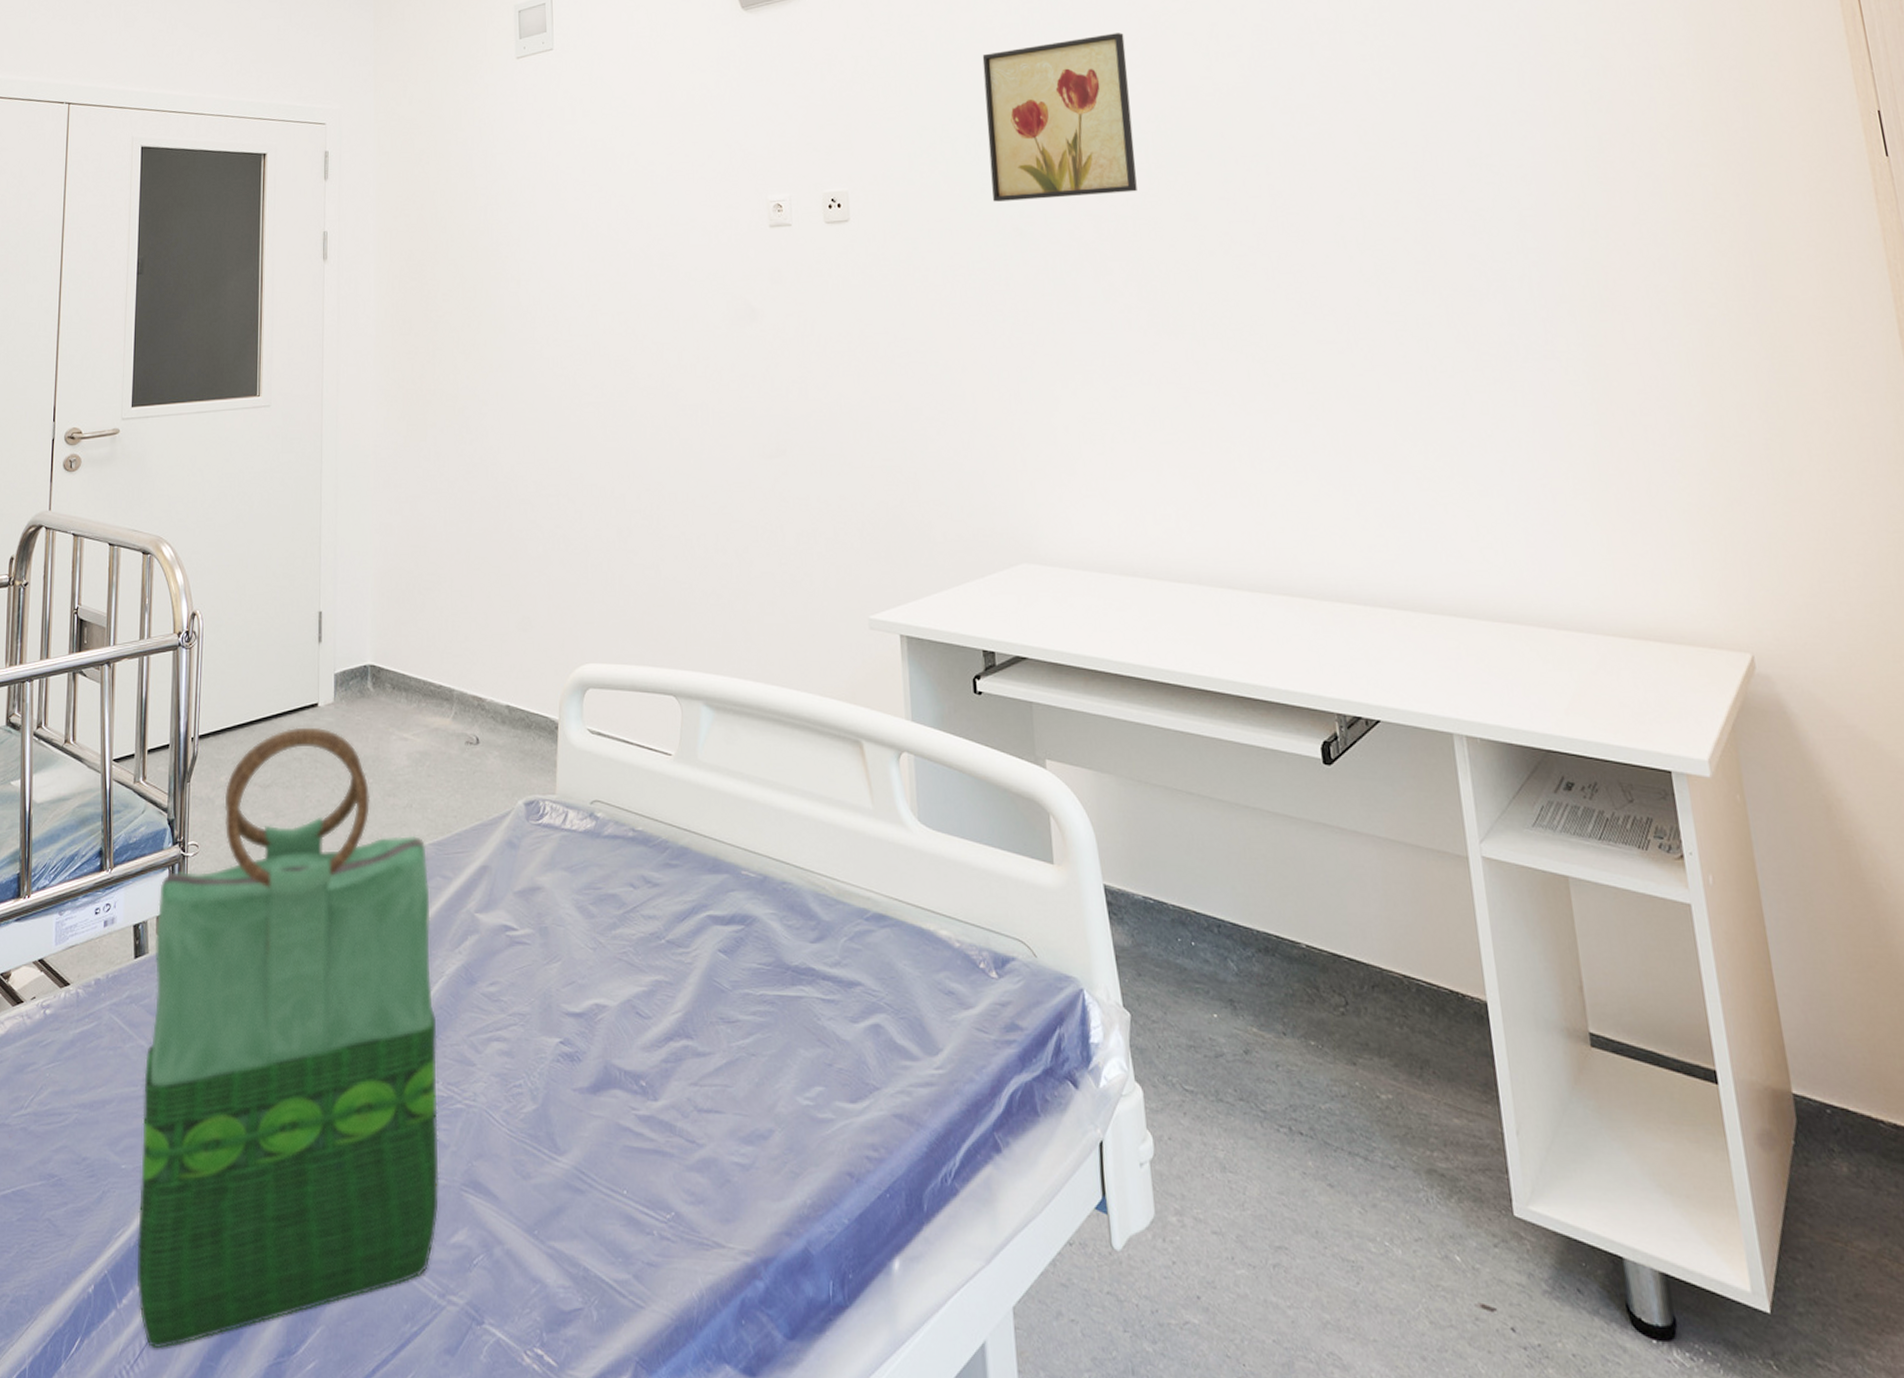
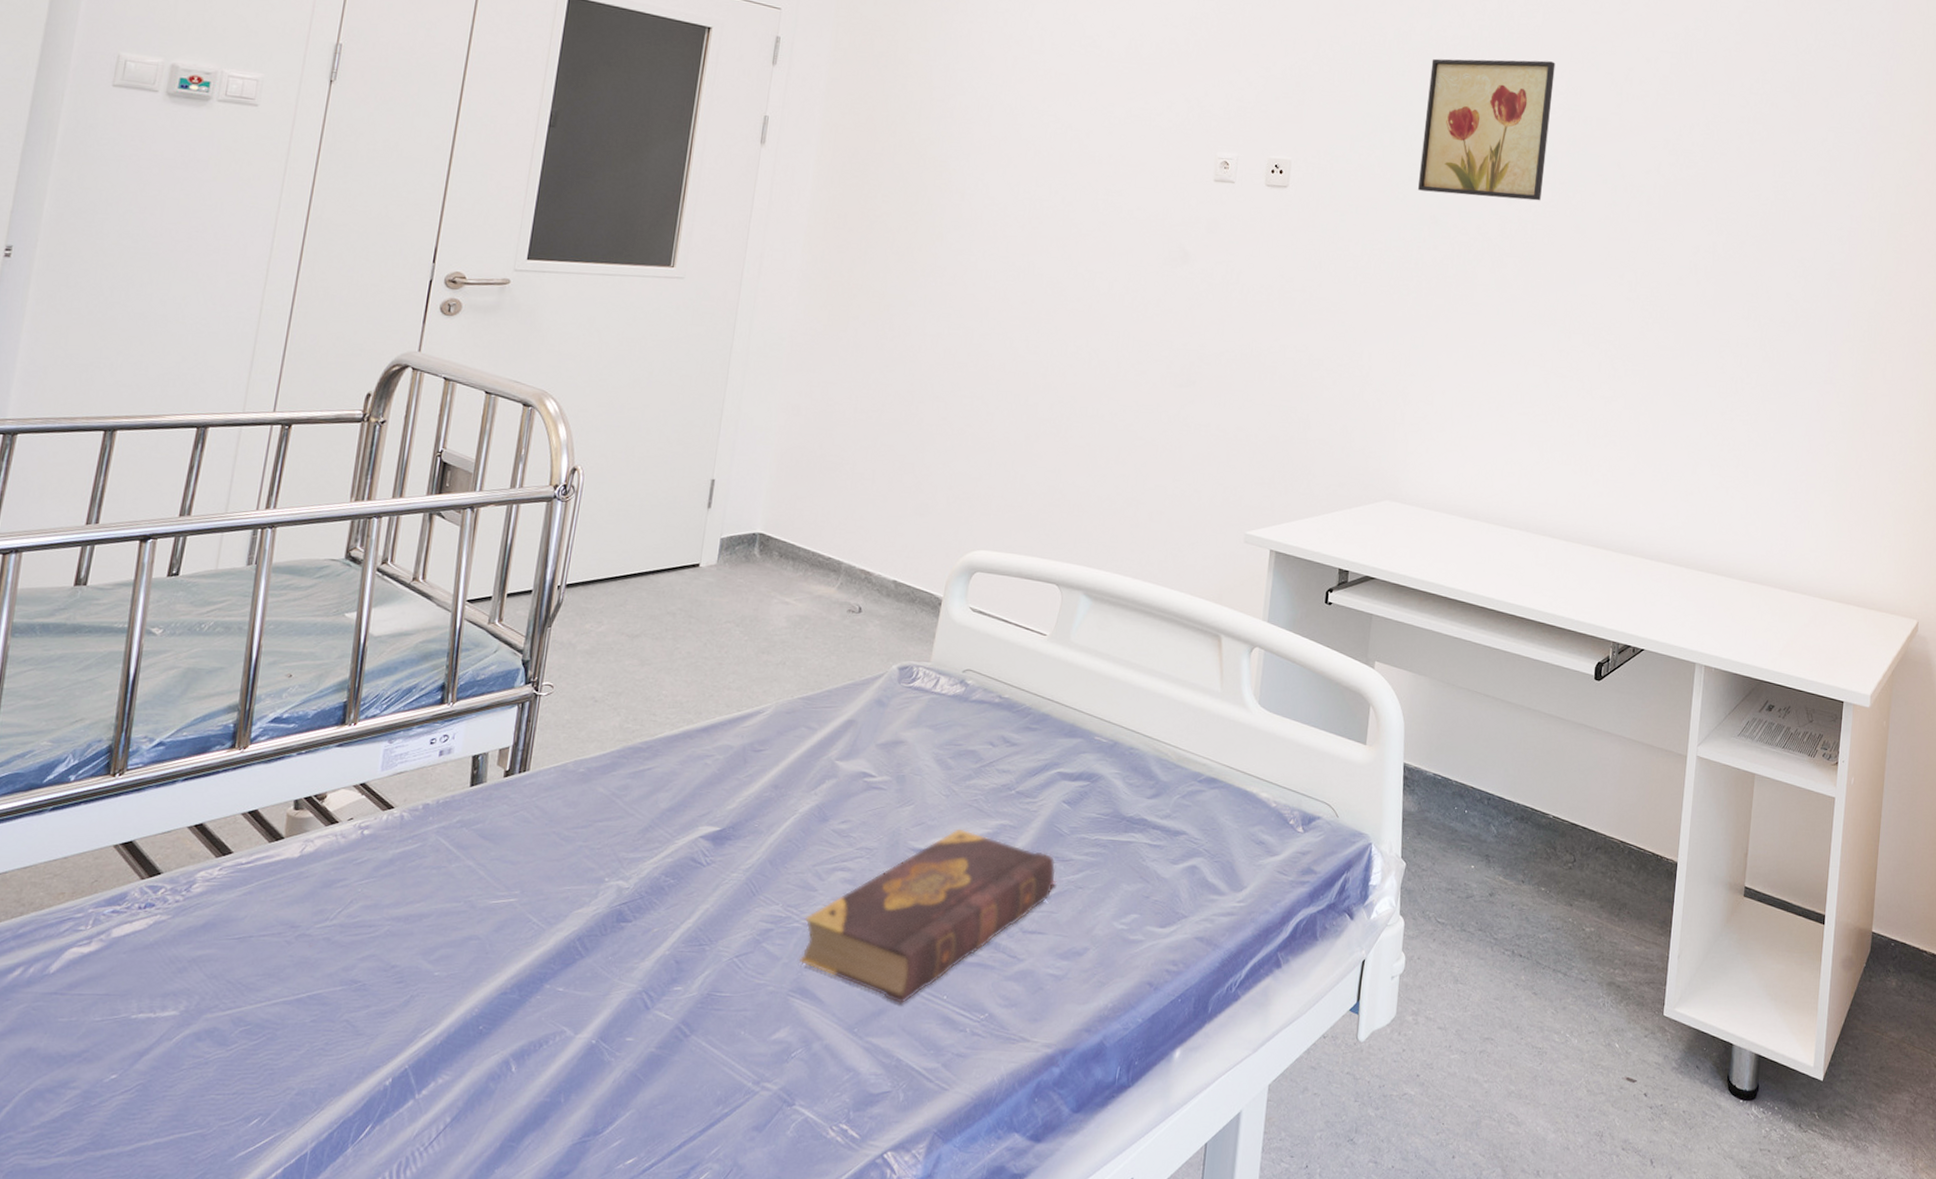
tote bag: present [137,727,439,1349] -> none [439,584,795,1133]
book: none [466,987,726,1201] -> present [799,828,1057,1005]

